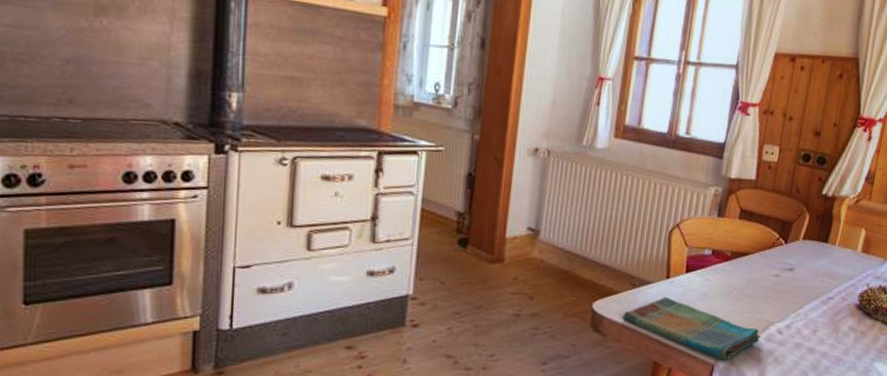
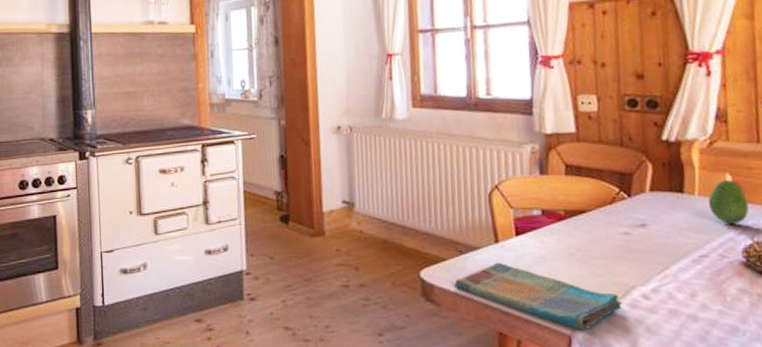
fruit: none [843,234,872,272] -> present [708,180,749,224]

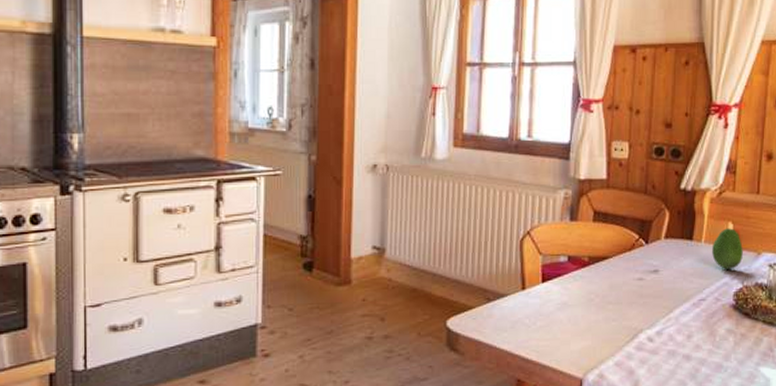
dish towel: present [454,262,622,331] -> none [479,309,630,374]

